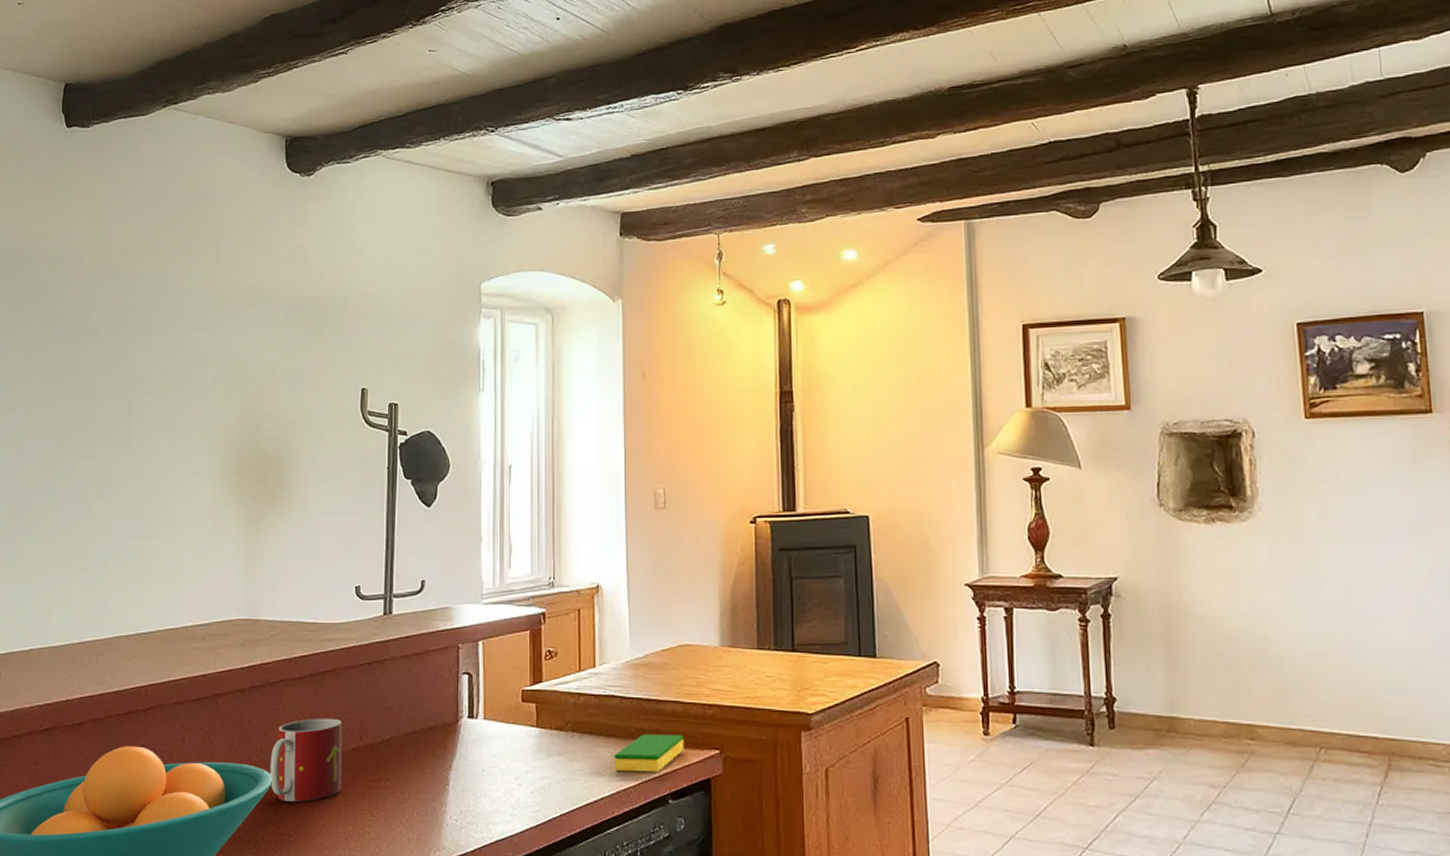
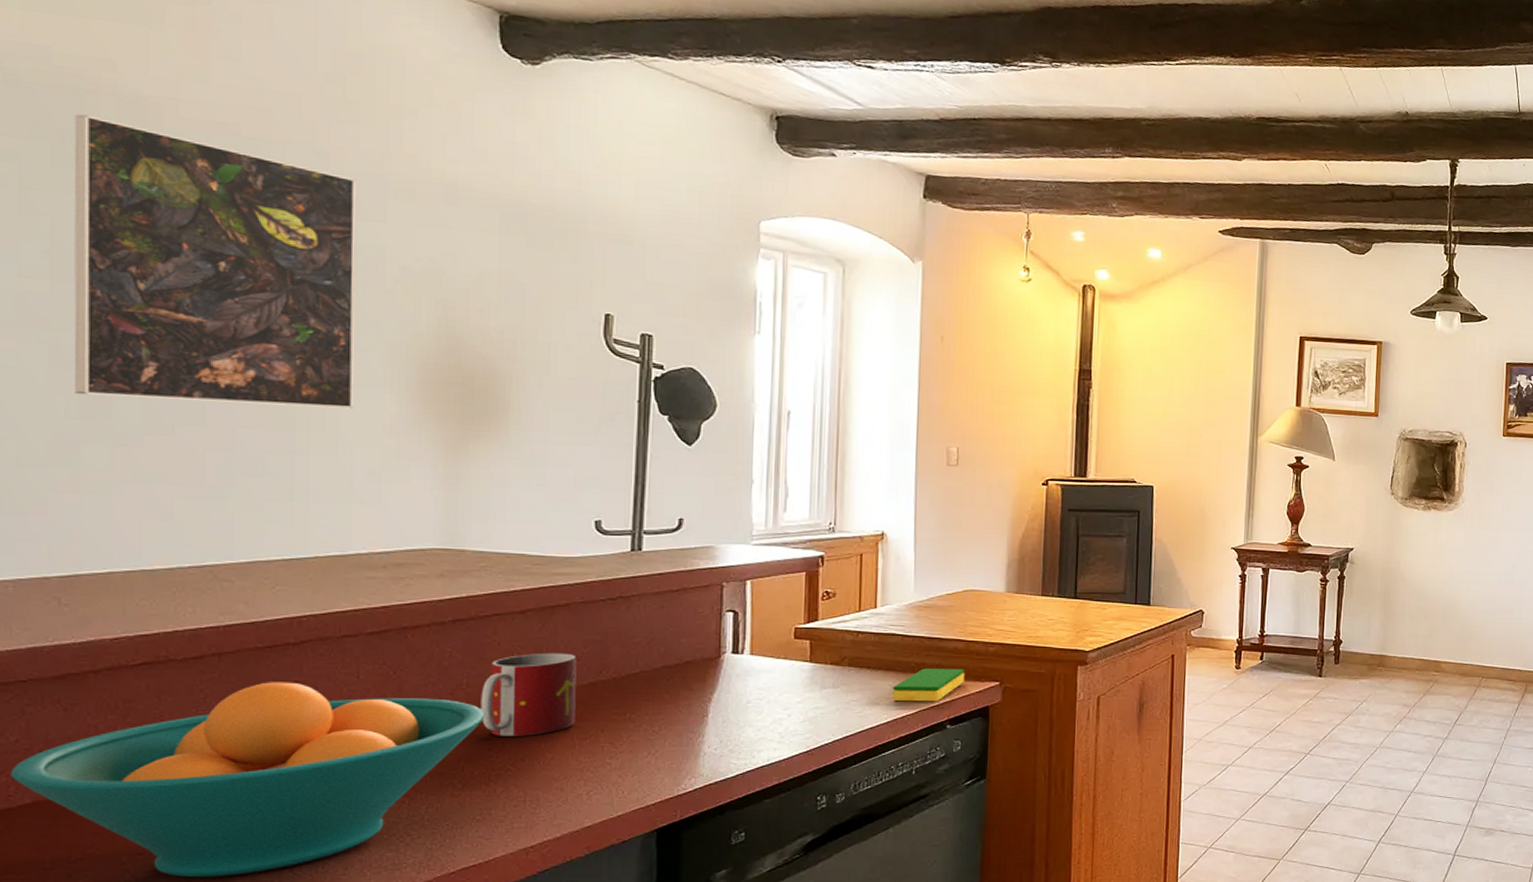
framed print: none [16,277,189,501] -> present [74,114,356,409]

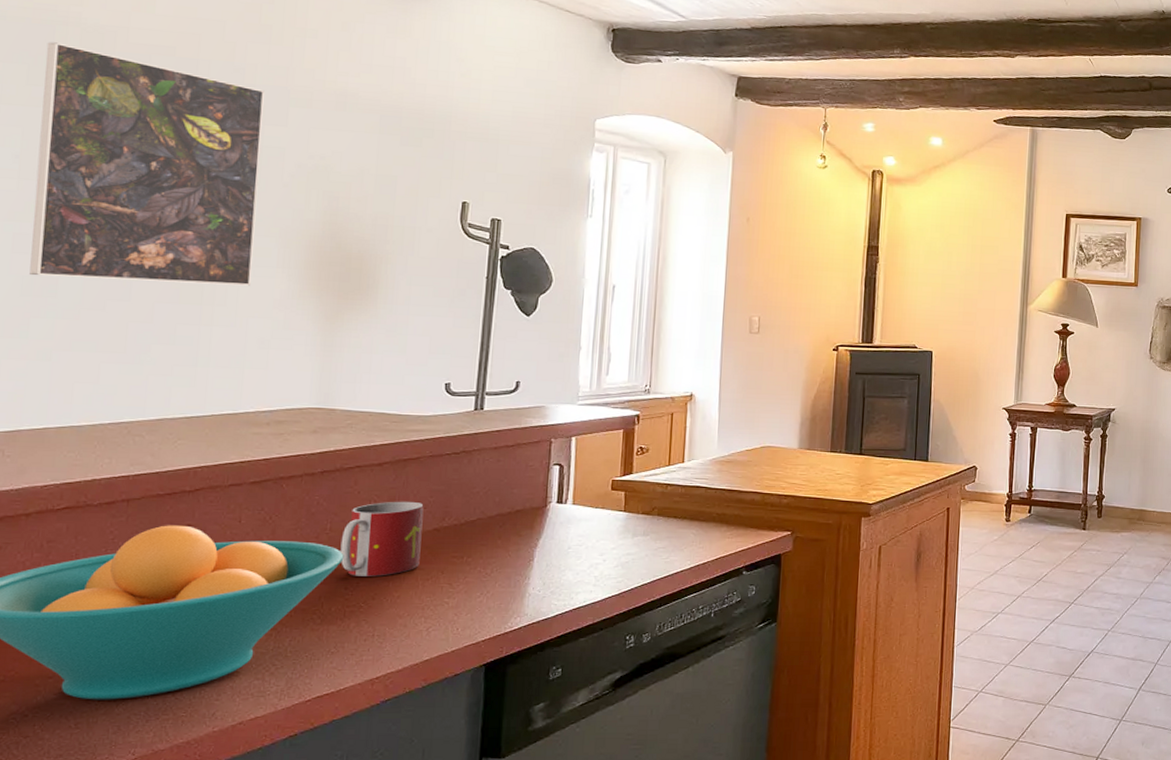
dish sponge: present [892,668,965,702] -> none [695,518,761,549]

